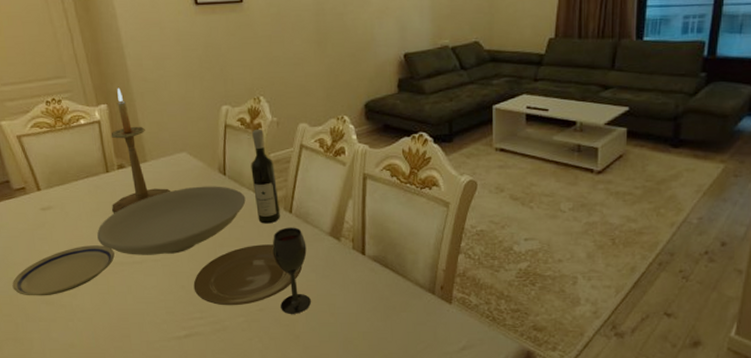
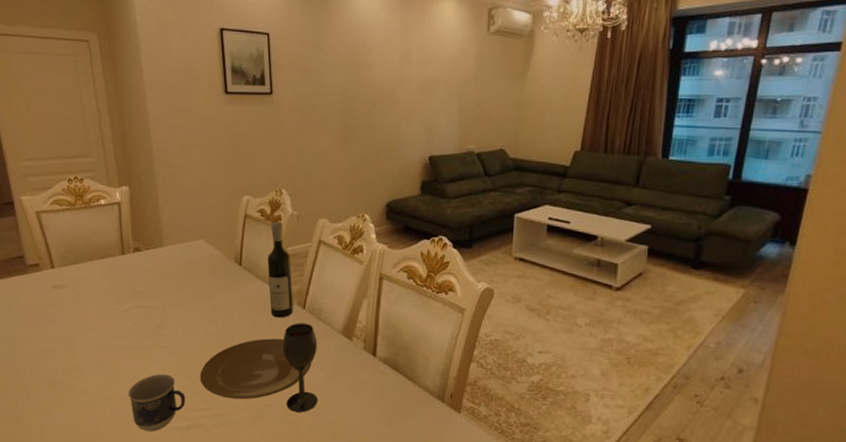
plate: present [12,245,115,296] -> none [16,327,123,376]
decorative bowl: present [97,186,246,255] -> none [107,275,260,342]
candlestick: present [111,88,171,214] -> none [124,170,185,297]
cup: none [124,287,182,342] -> present [128,374,185,432]

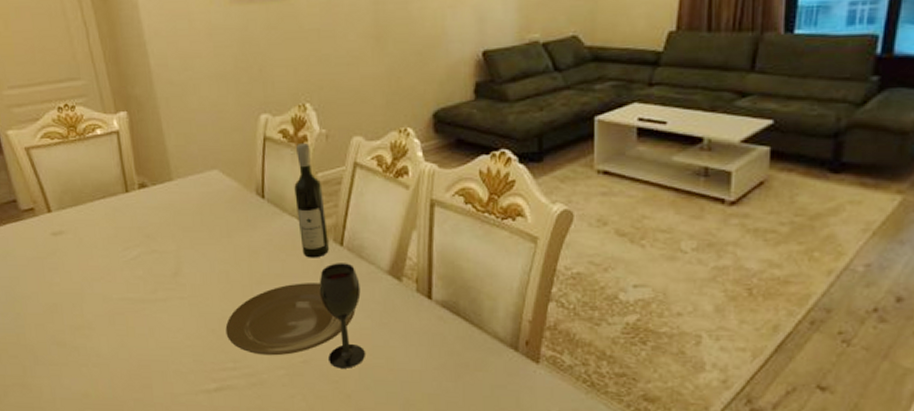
cup: present [128,374,185,432] -> none [145,329,212,396]

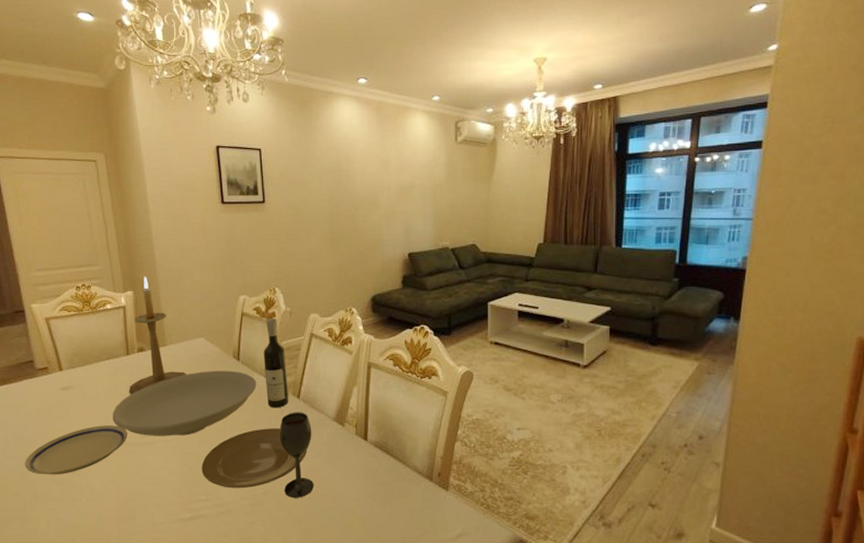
plate: none [19,278,135,336] -> present [25,425,127,475]
decorative bowl: none [115,211,288,292] -> present [113,370,257,436]
candlestick: none [131,92,200,242] -> present [129,276,187,395]

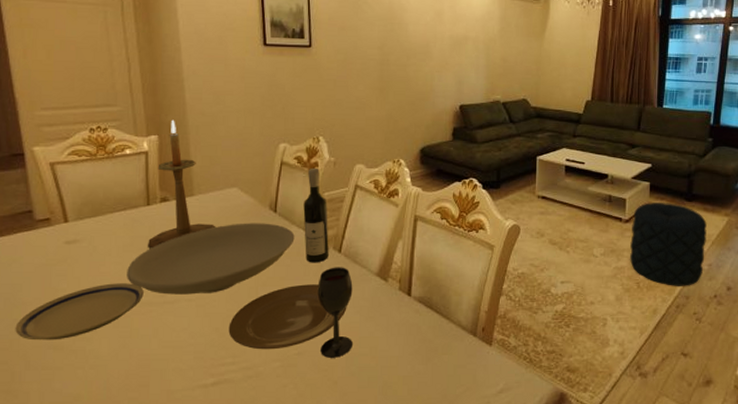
pouf: none [590,346,674,434] -> present [630,201,707,286]

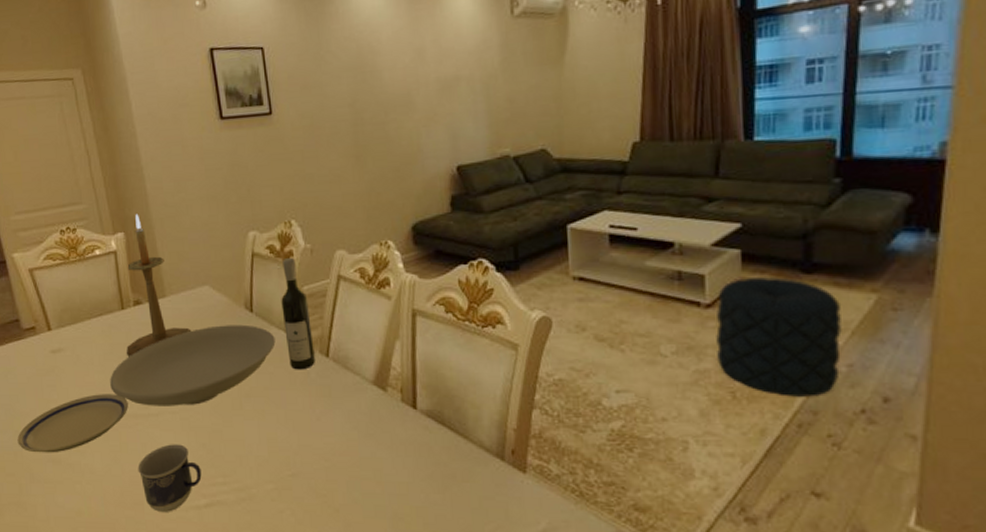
cup: none [147,329,212,392] -> present [137,444,202,512]
plate: present [228,284,347,350] -> none [215,395,342,470]
wine glass: present [317,267,353,358] -> none [306,374,353,481]

